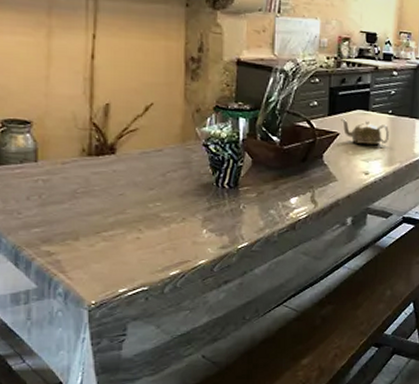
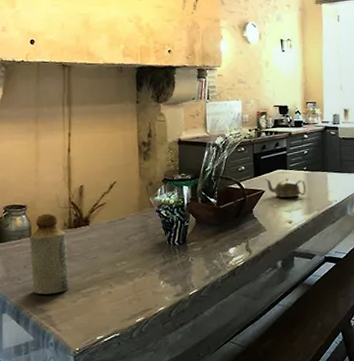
bottle: none [35,134,87,234] -> present [30,213,70,295]

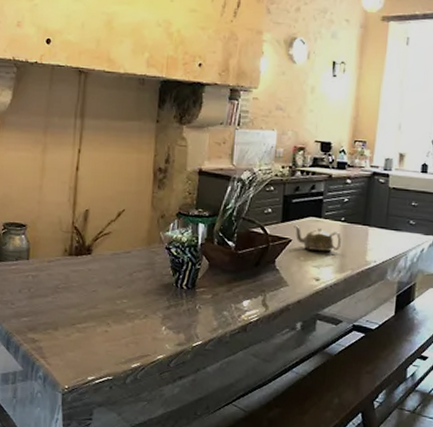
bottle: present [30,213,70,295] -> none [26,236,66,325]

